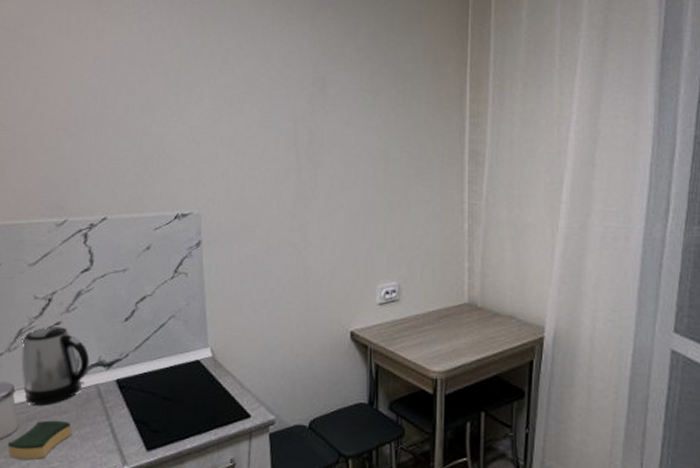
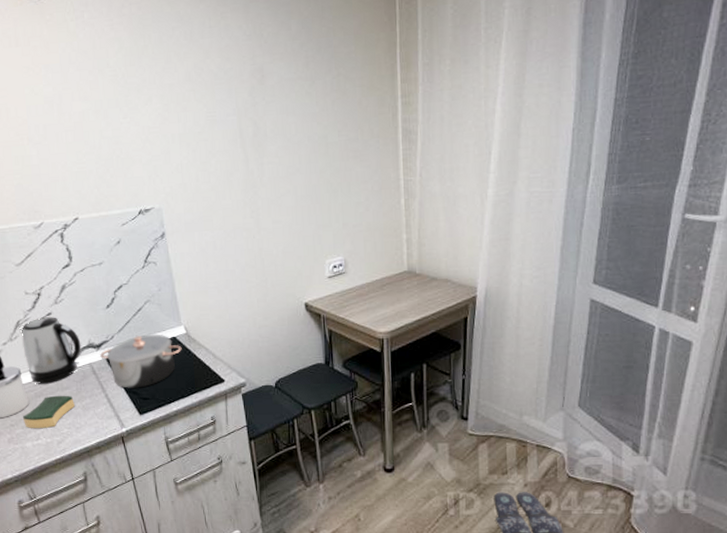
cooking pot: none [110,355,205,419] -> present [100,334,182,389]

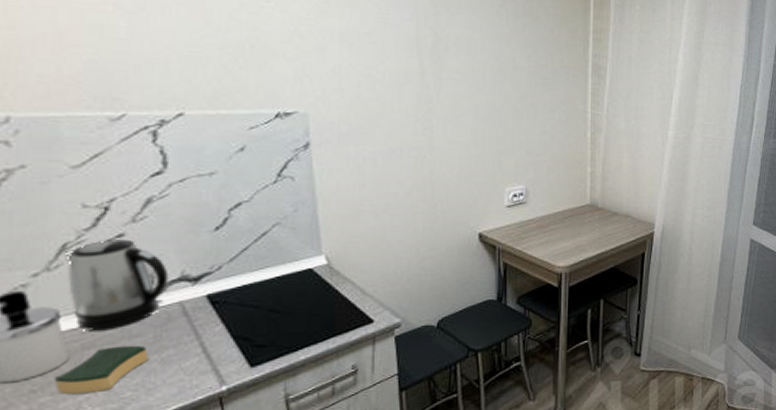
cooking pot: present [100,334,182,389] -> none [198,264,320,335]

